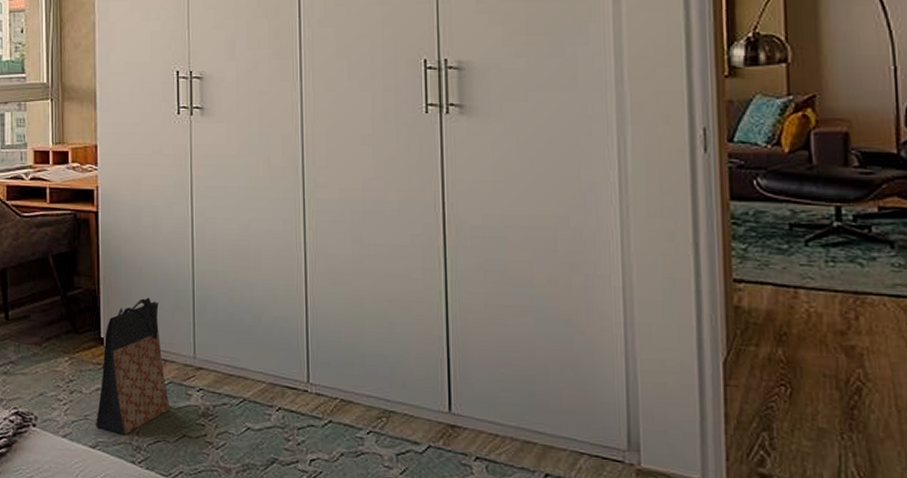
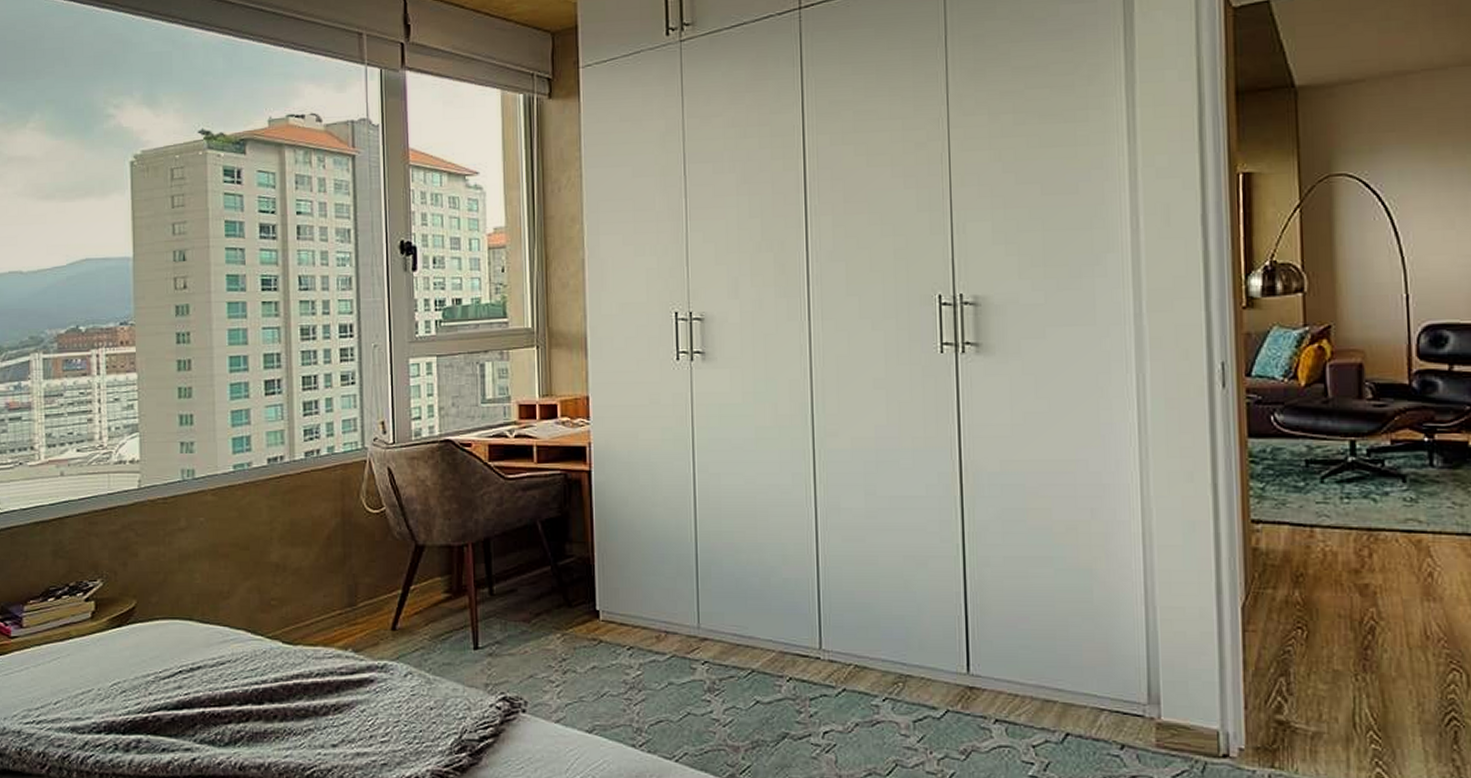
bag: present [96,297,171,436] -> none [592,563,674,717]

